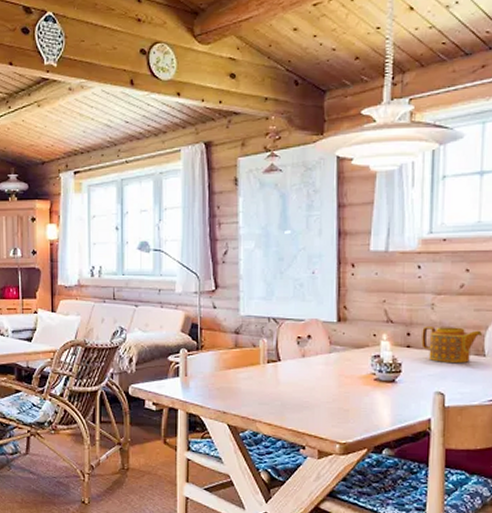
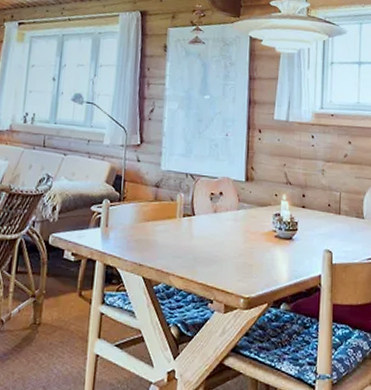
teapot: present [421,327,483,363] -> none [314,190,362,224]

